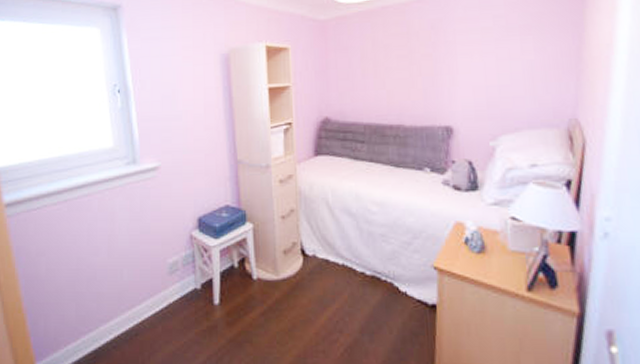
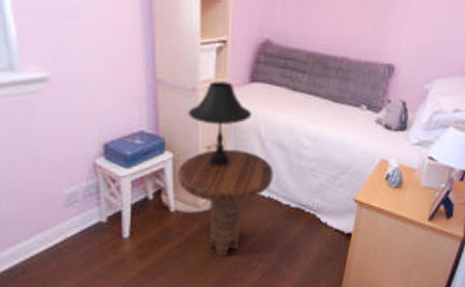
side table: none [258,219,345,326] -> present [177,149,274,256]
table lamp: none [264,157,319,235] -> present [188,80,252,167]

